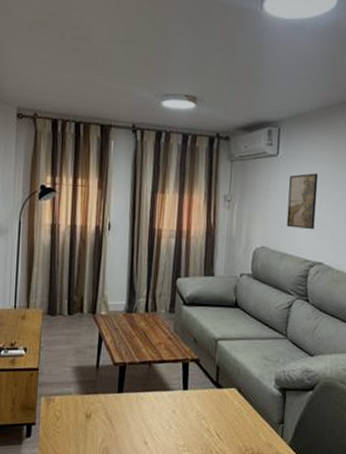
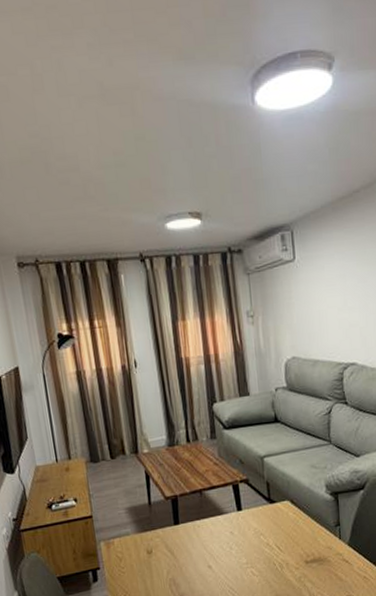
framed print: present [286,173,319,230] -> none [310,272,343,333]

